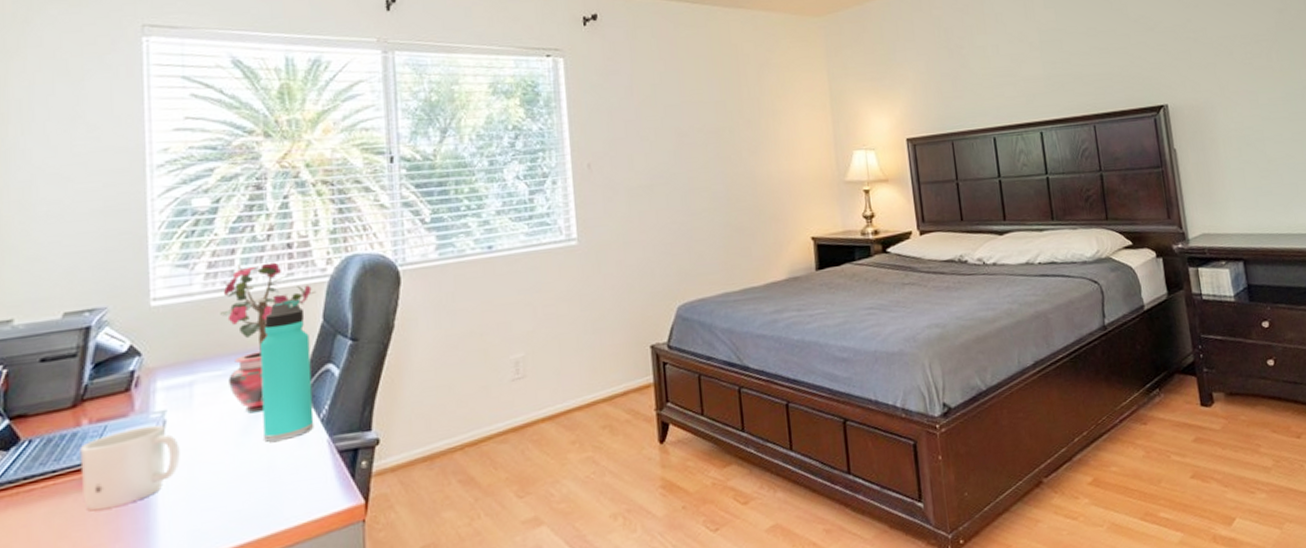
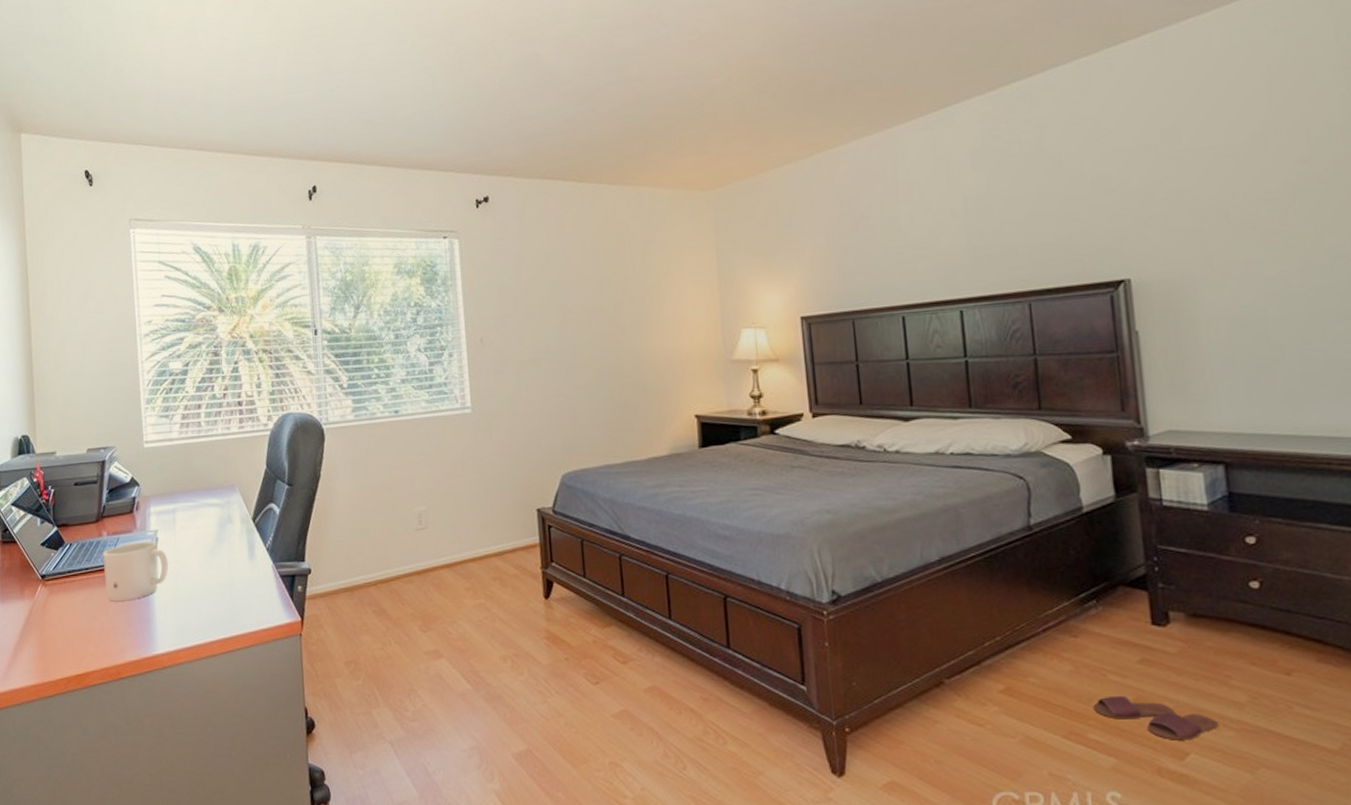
potted plant: present [220,262,317,412] -> none [192,417,261,537]
thermos bottle: present [259,298,314,442] -> none [220,448,262,562]
slippers: none [1162,473,1255,509] -> present [1093,695,1219,740]

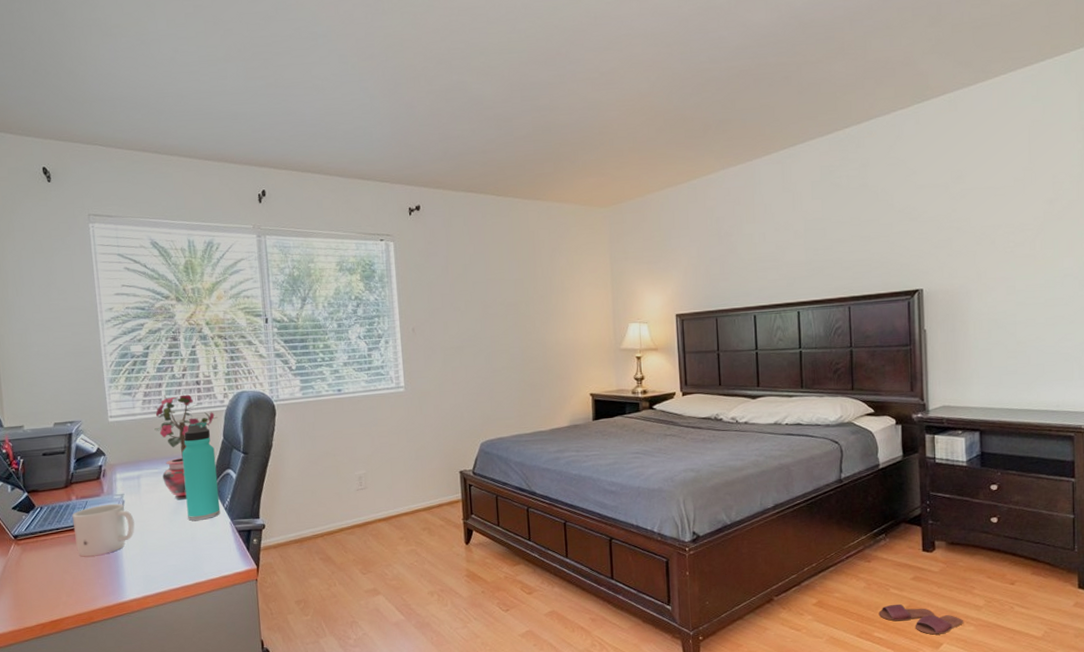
potted plant: none [192,417,261,537] -> present [154,394,218,499]
thermos bottle: none [220,448,262,562] -> present [181,421,221,521]

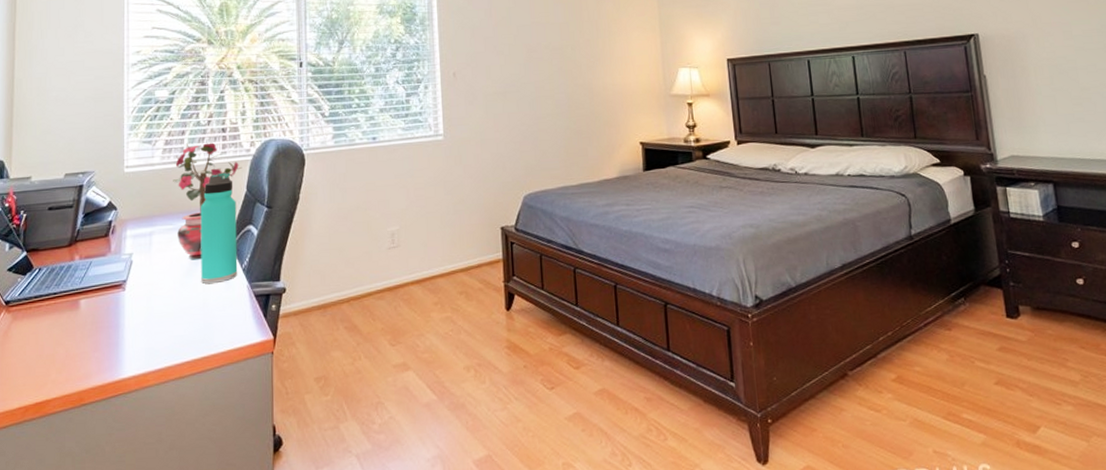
mug: present [72,503,135,557] -> none [73,264,141,326]
slippers: present [878,604,964,635] -> none [965,379,1061,416]

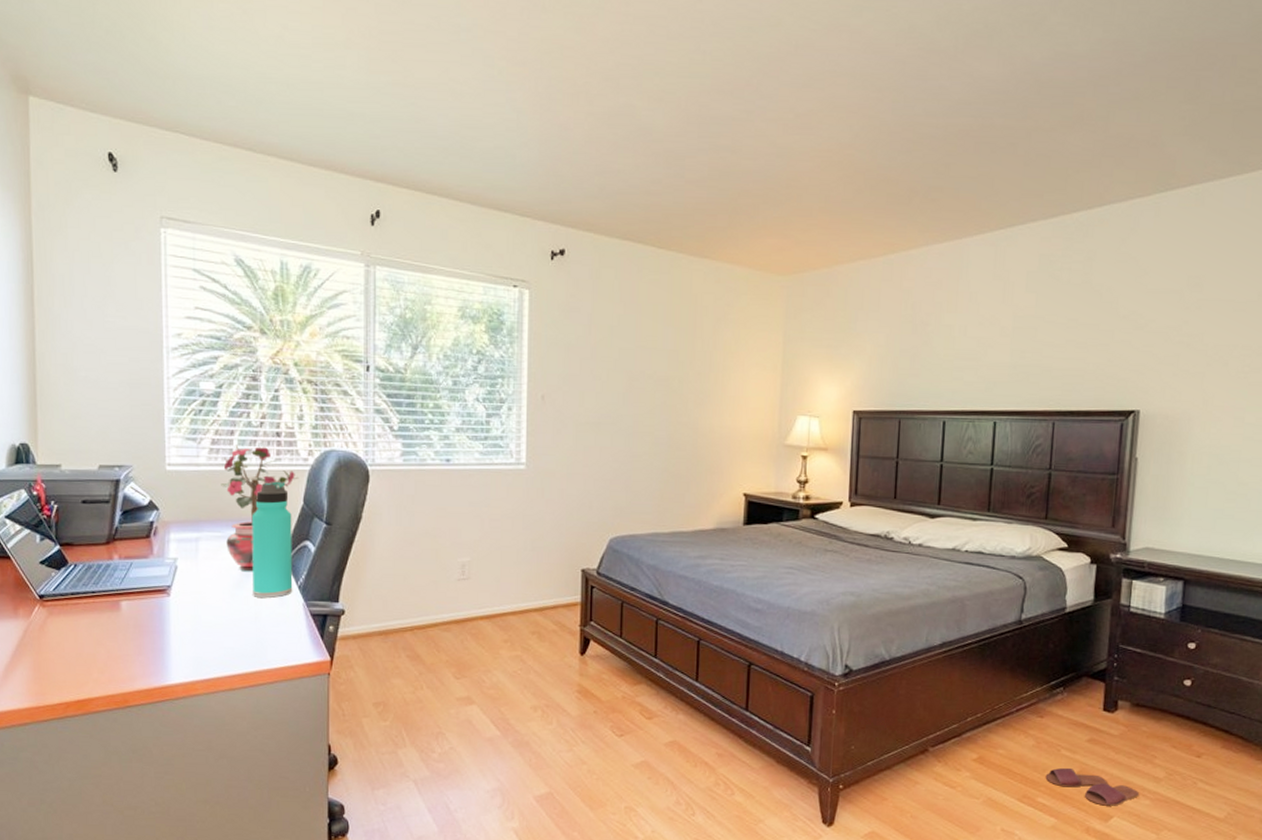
slippers: none [965,379,1061,416] -> present [1045,767,1140,806]

